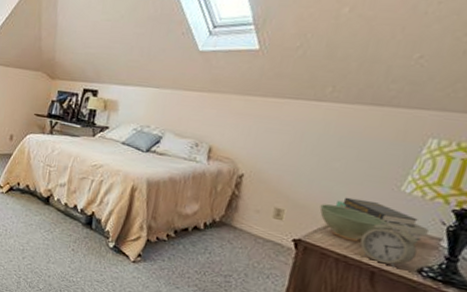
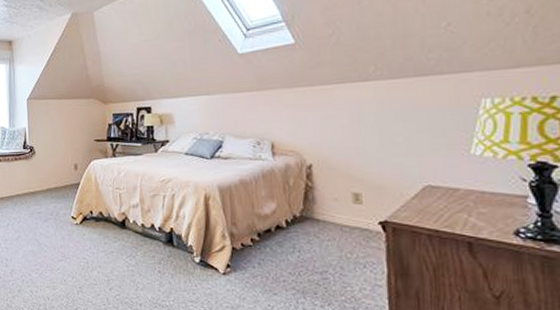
bowl: present [319,204,388,242] -> none [396,180,469,214]
books: present [336,197,429,246] -> none [412,169,512,208]
alarm clock: present [360,219,418,269] -> none [446,185,507,235]

